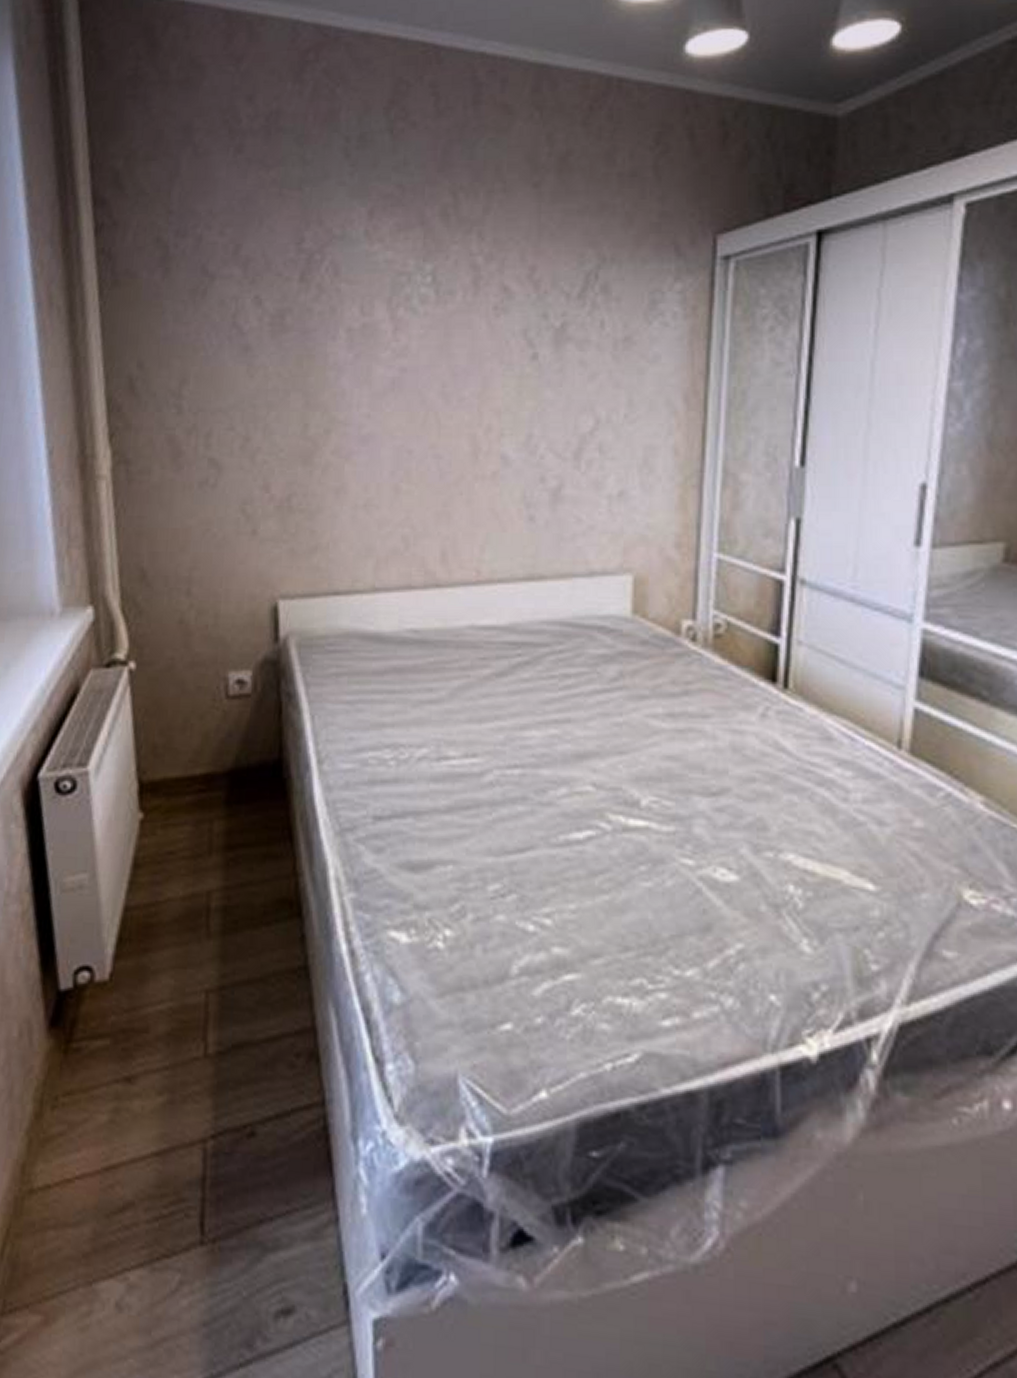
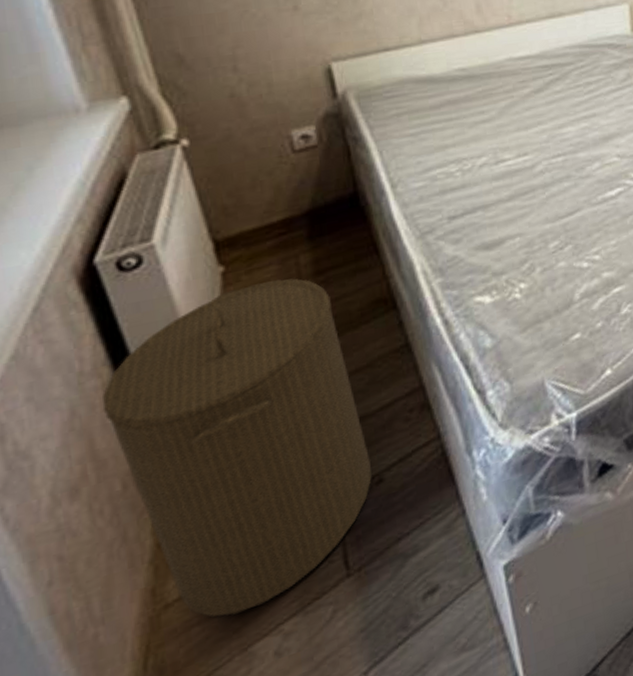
laundry hamper: none [17,842,247,1235] -> present [102,278,372,618]

